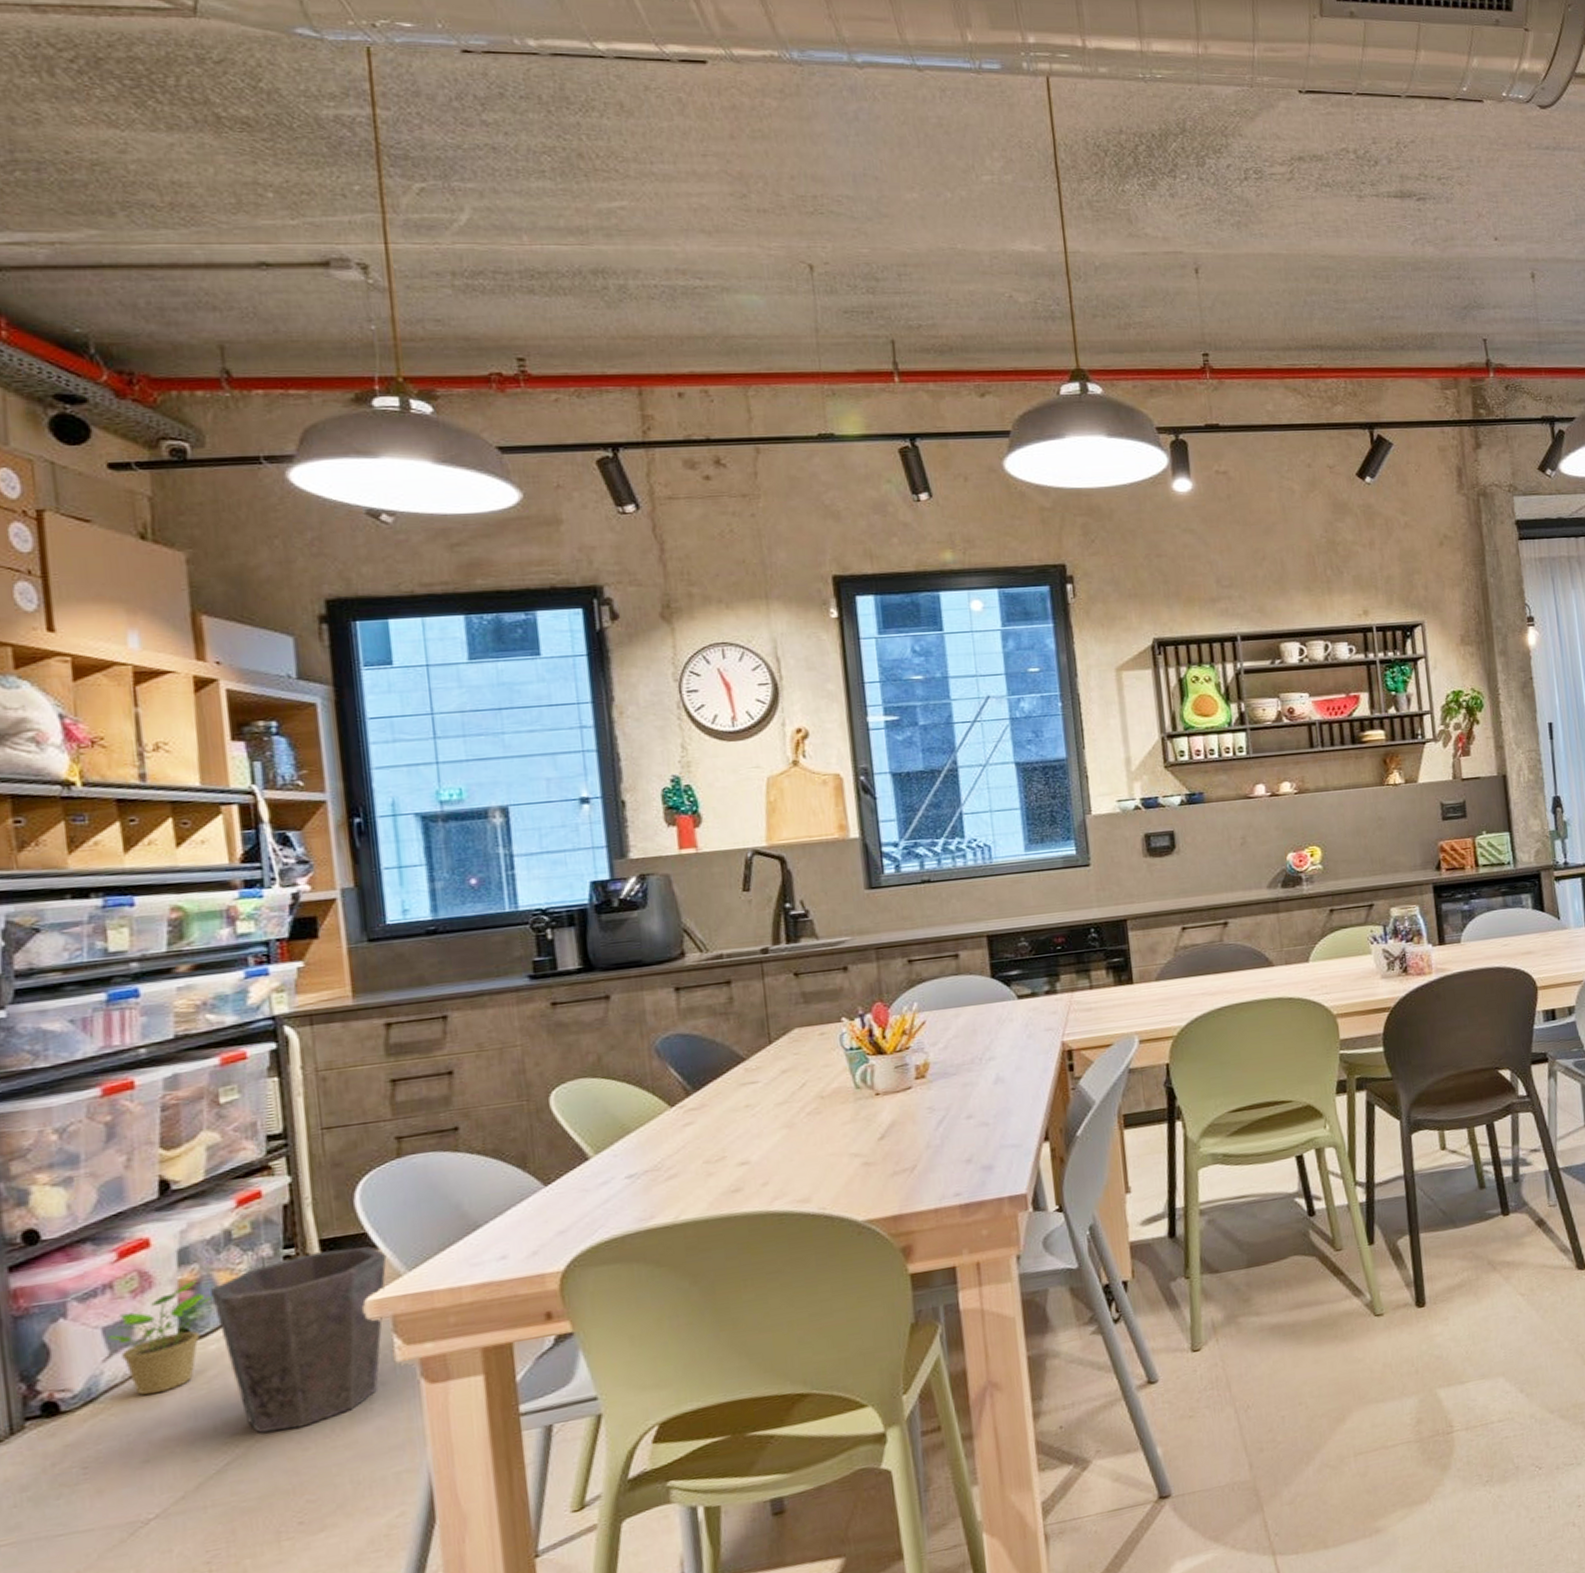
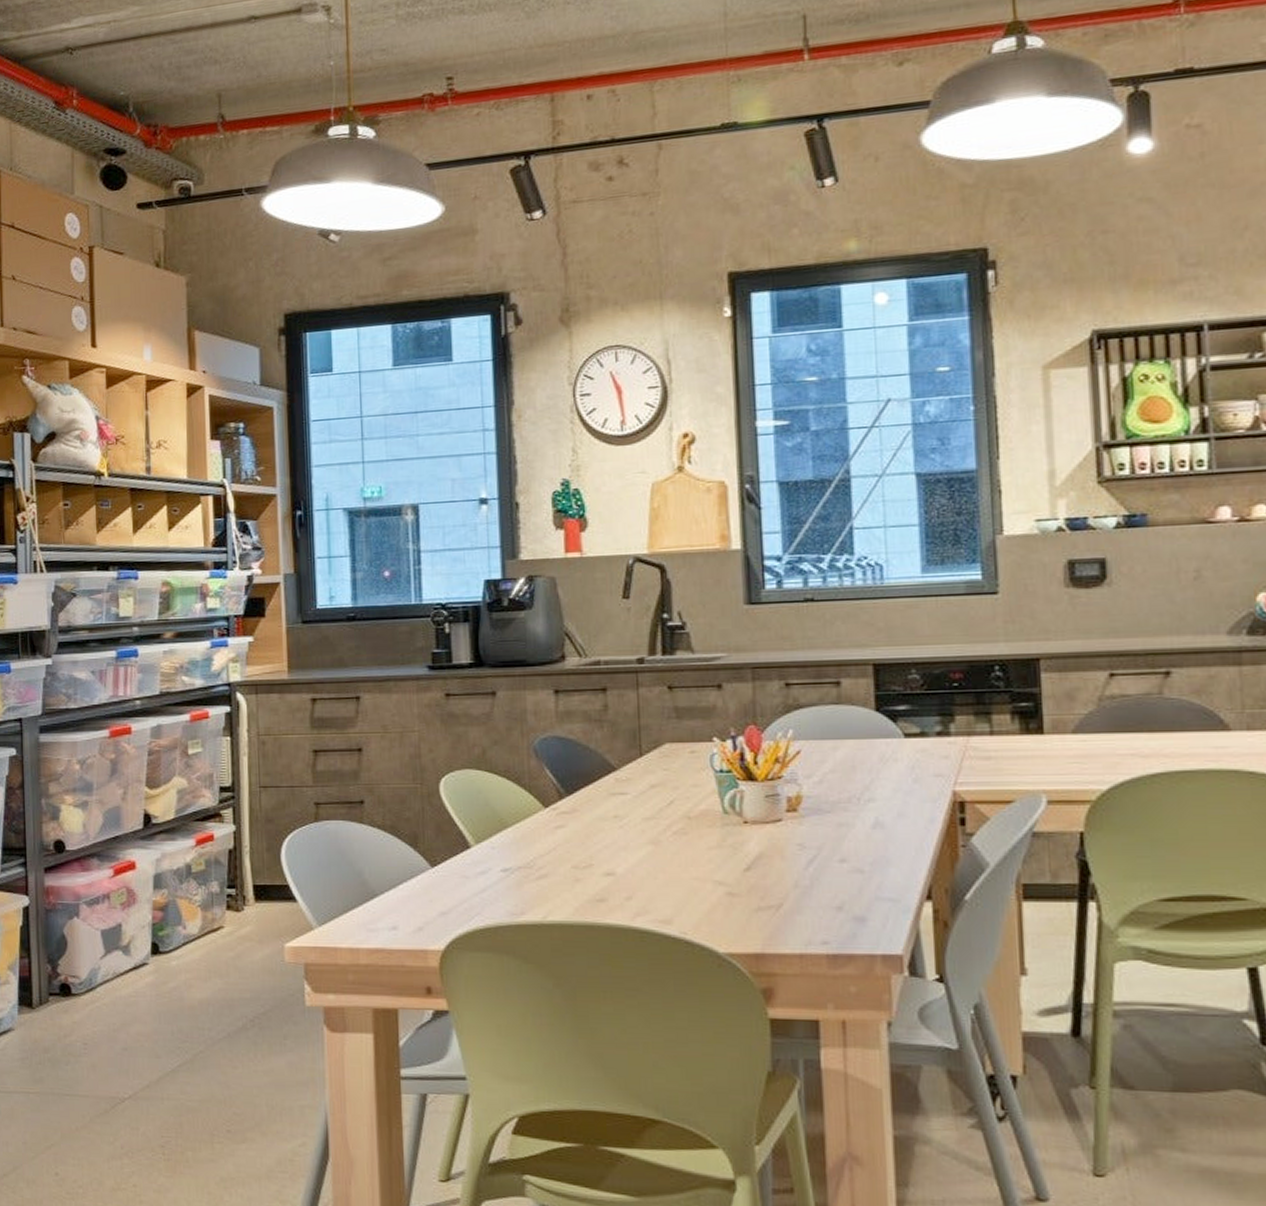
potted plant: present [108,1279,214,1396] -> none [105,902,176,994]
waste bin: present [211,1246,387,1433] -> none [175,896,303,1048]

